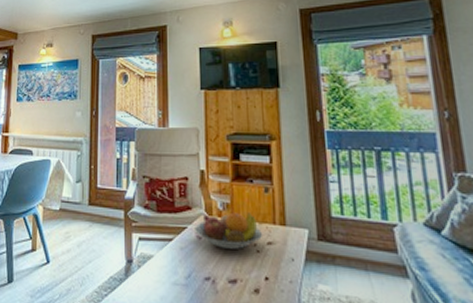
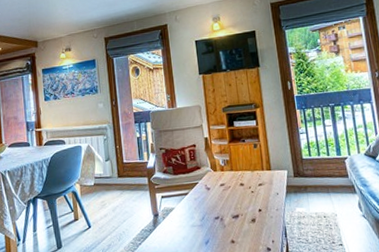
fruit bowl: present [195,212,263,249] -> none [204,165,255,194]

